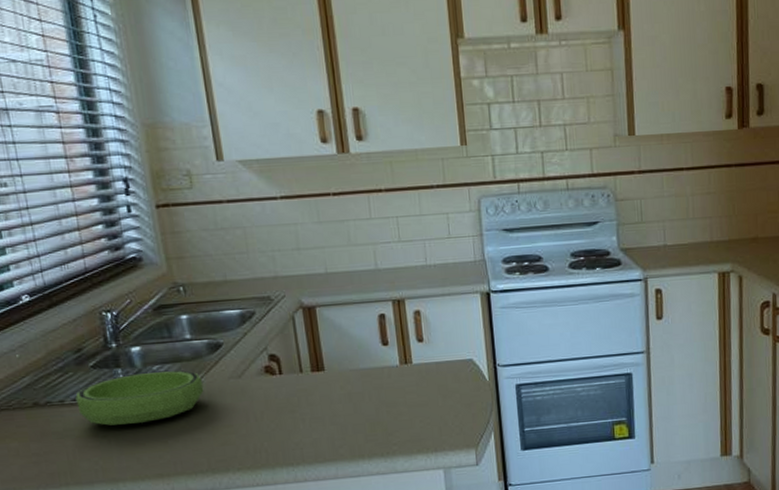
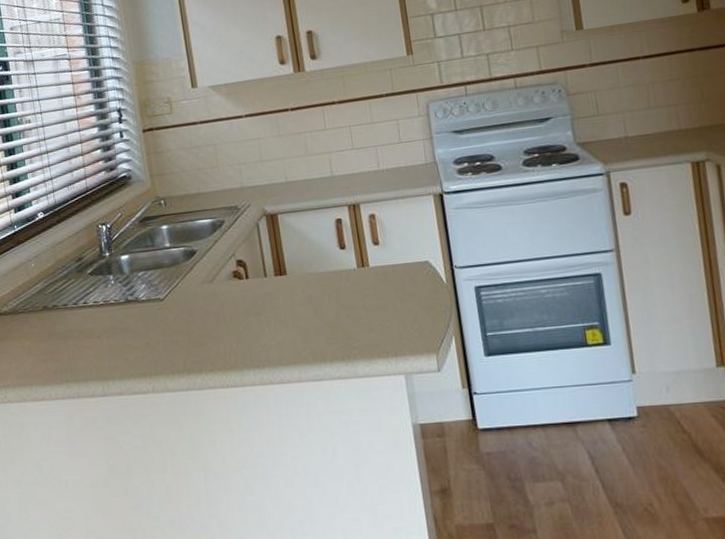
bowl: present [75,370,204,426] -> none [76,276,181,327]

